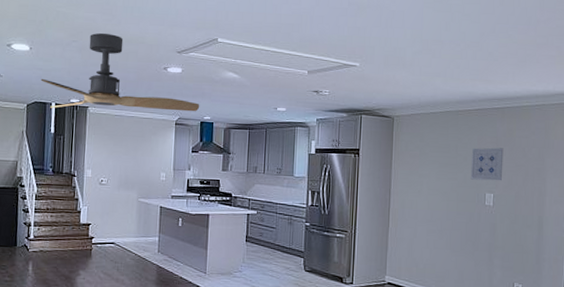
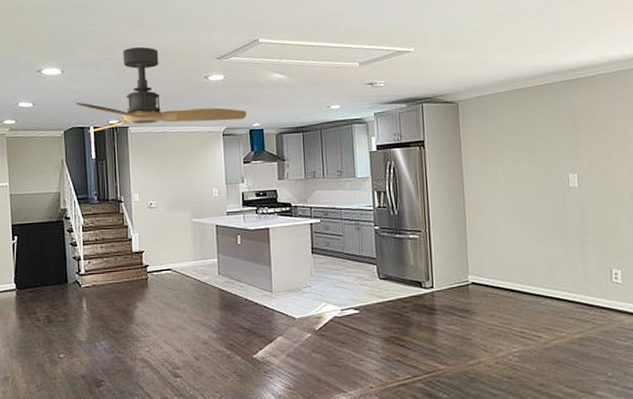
wall art: present [470,147,504,181] -> none [548,122,585,161]

